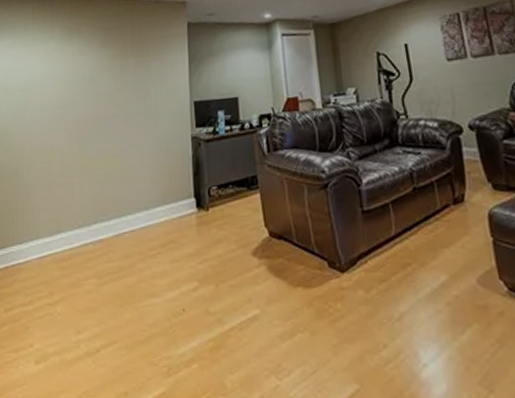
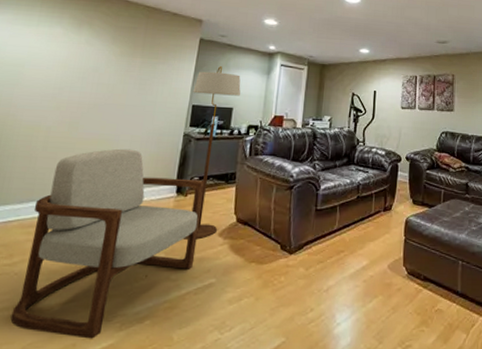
armchair: none [62,162,232,386] -> present [10,148,206,339]
floor lamp: none [191,50,249,263] -> present [184,66,241,240]

